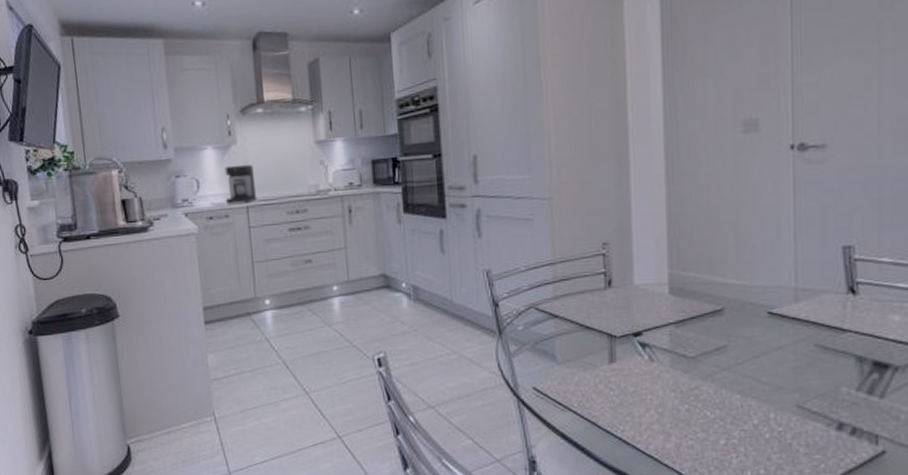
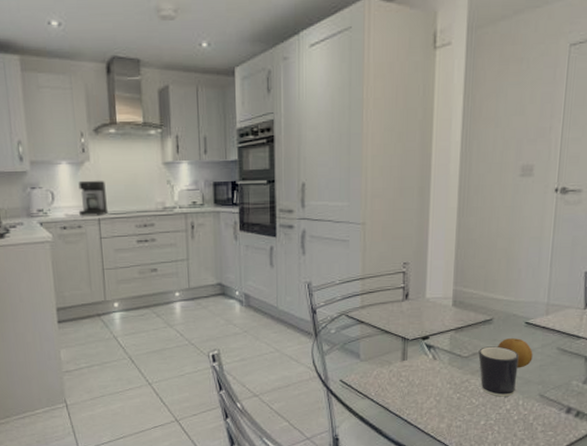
mug: none [709,343,764,409] -> present [478,346,519,397]
fruit: none [732,333,783,371] -> present [497,338,533,368]

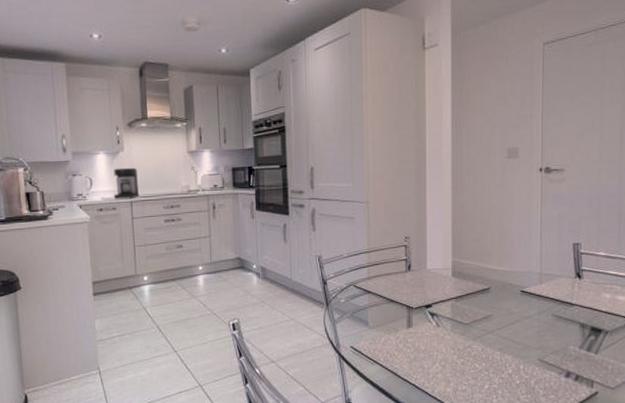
mug: present [478,346,519,397] -> none [479,313,517,362]
fruit: present [497,338,533,368] -> none [495,306,530,334]

